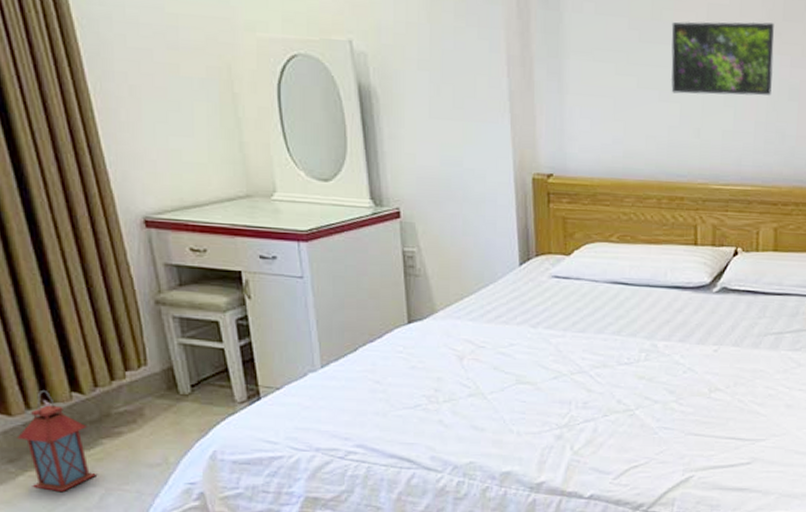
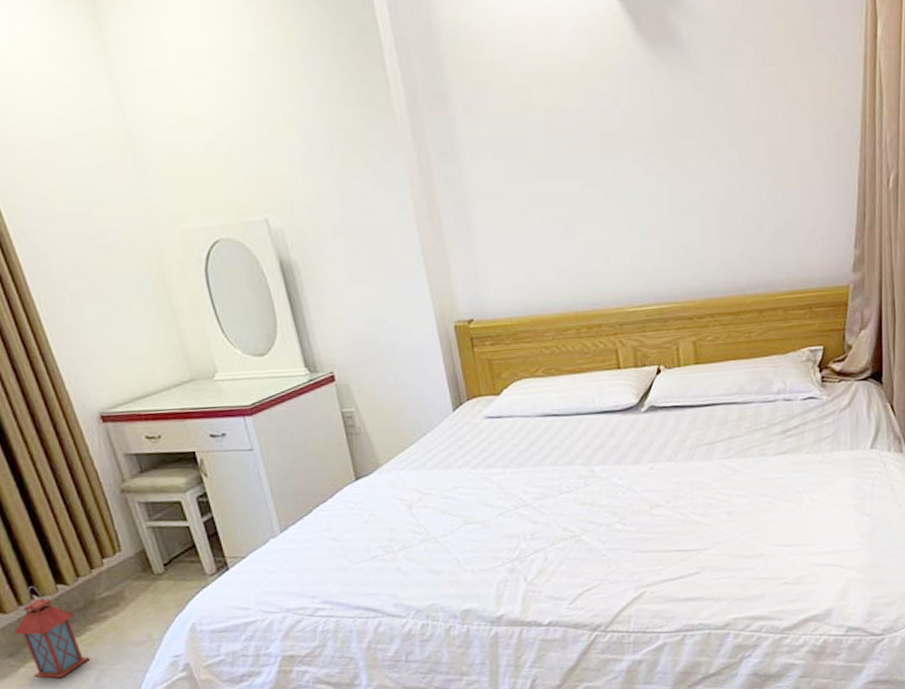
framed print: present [670,21,774,96] -> none [568,142,673,225]

